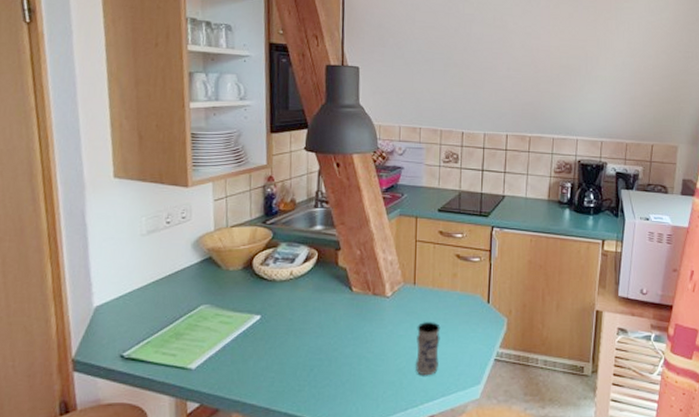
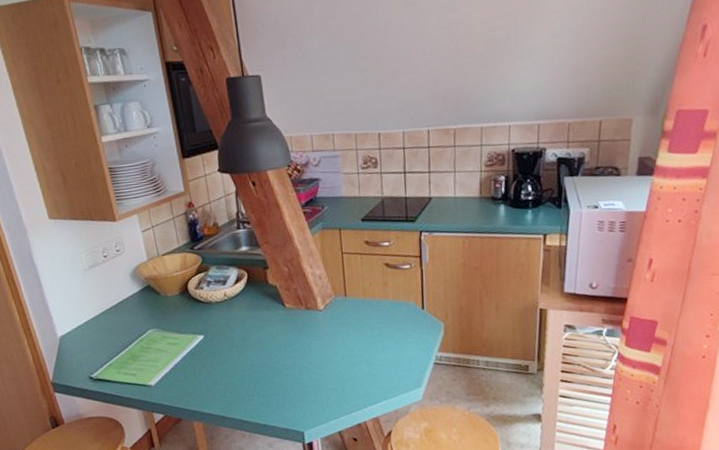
jar: present [416,322,441,376] -> none [353,331,378,382]

